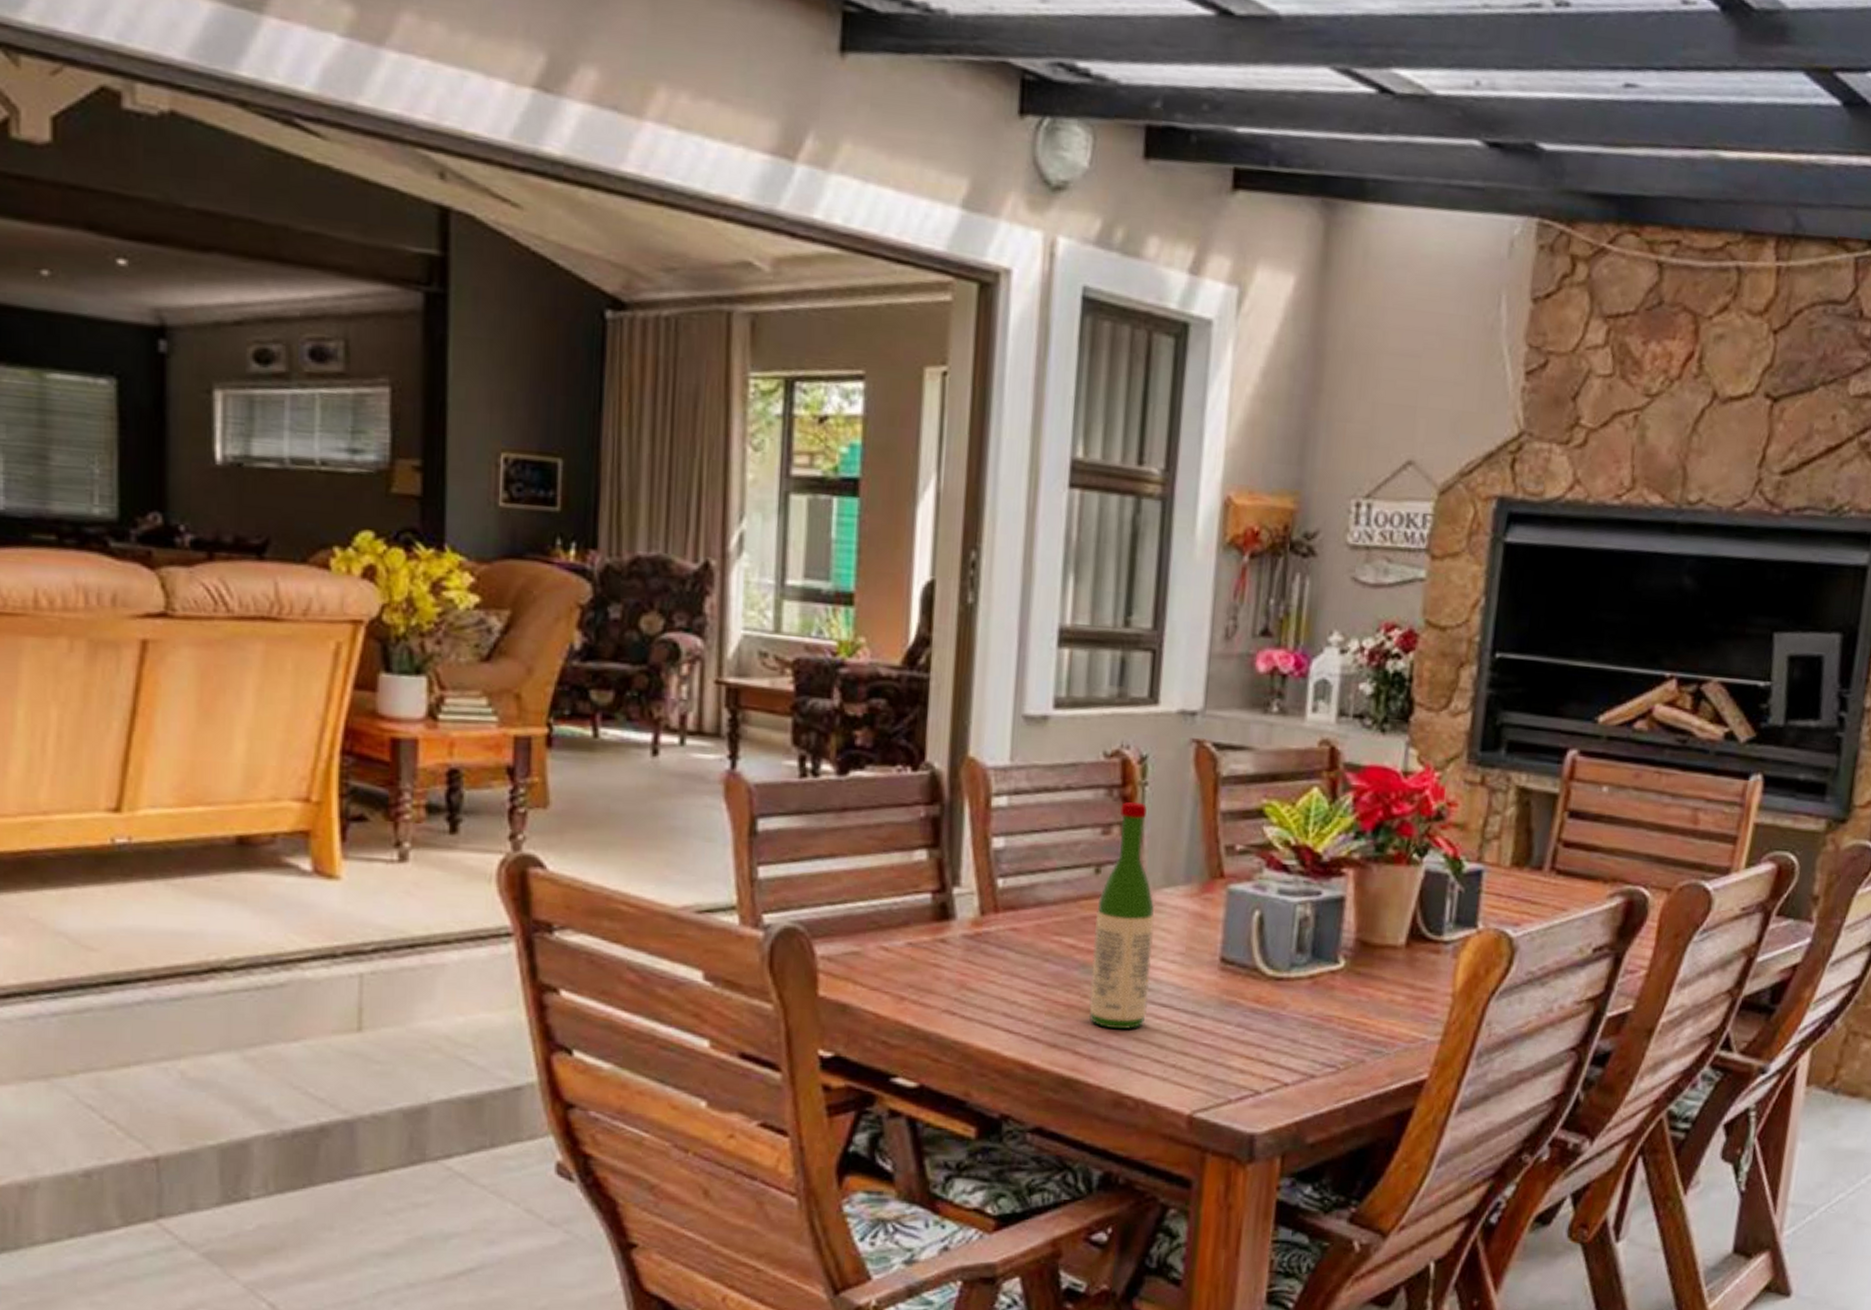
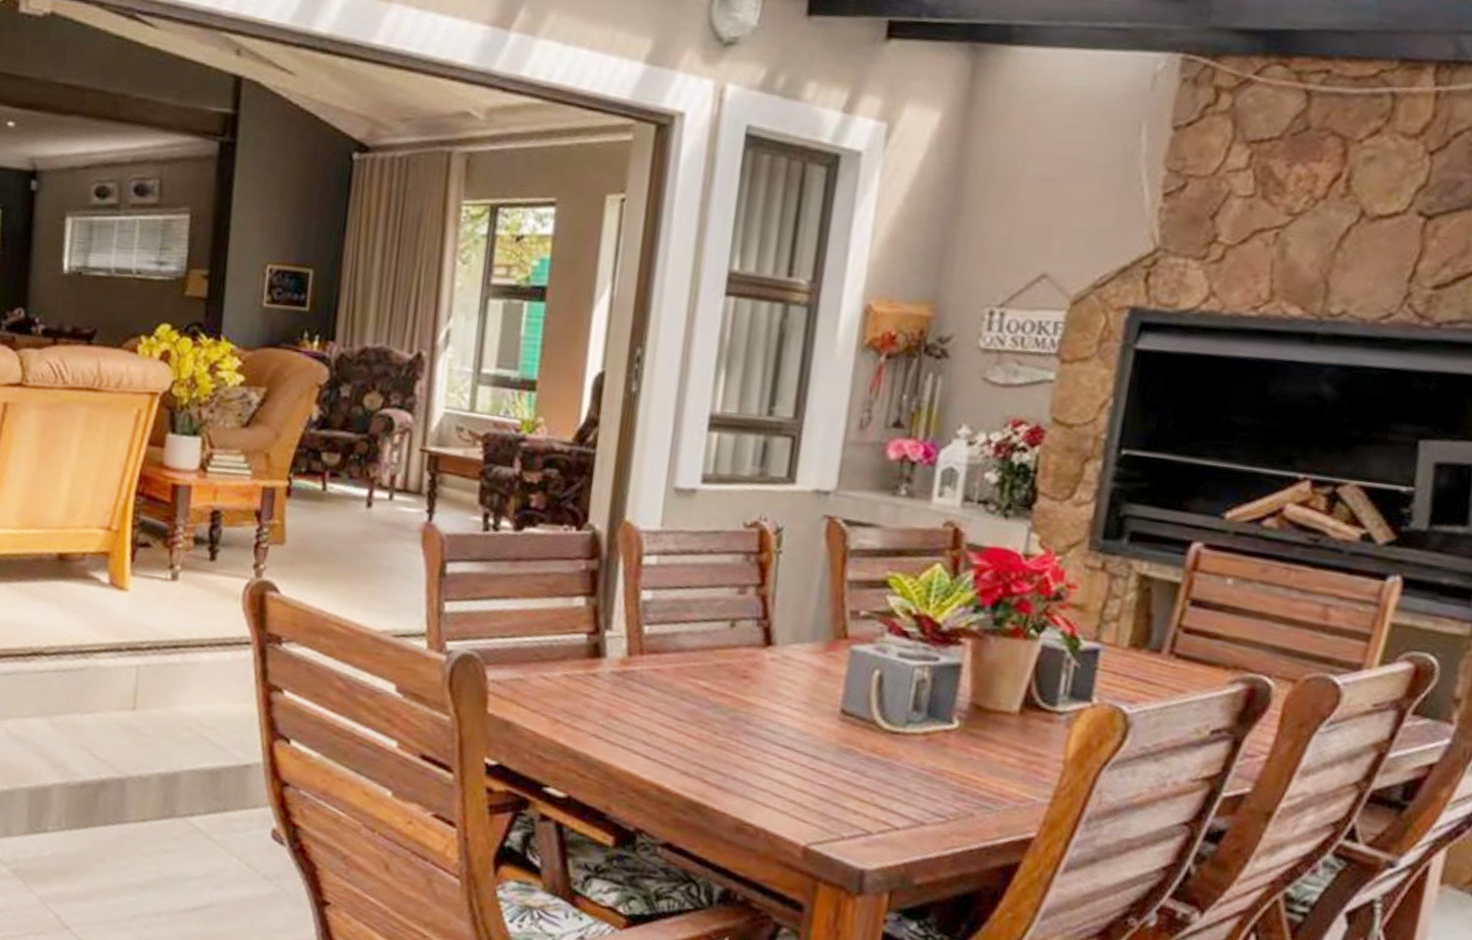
wine bottle: present [1088,801,1155,1030] -> none [718,566,783,766]

